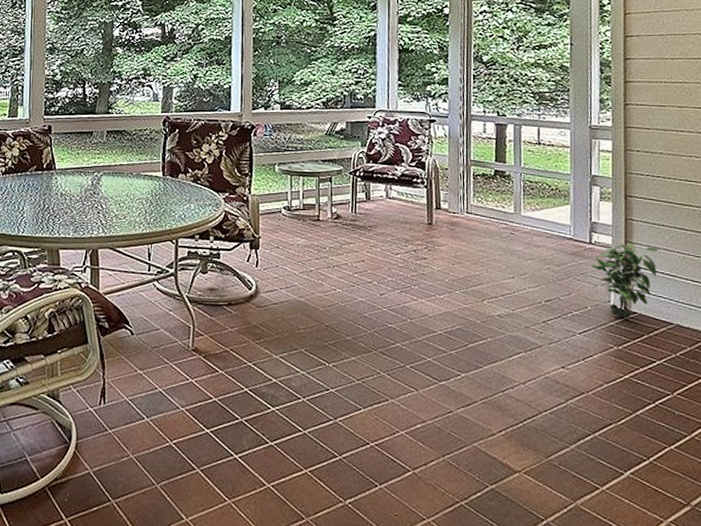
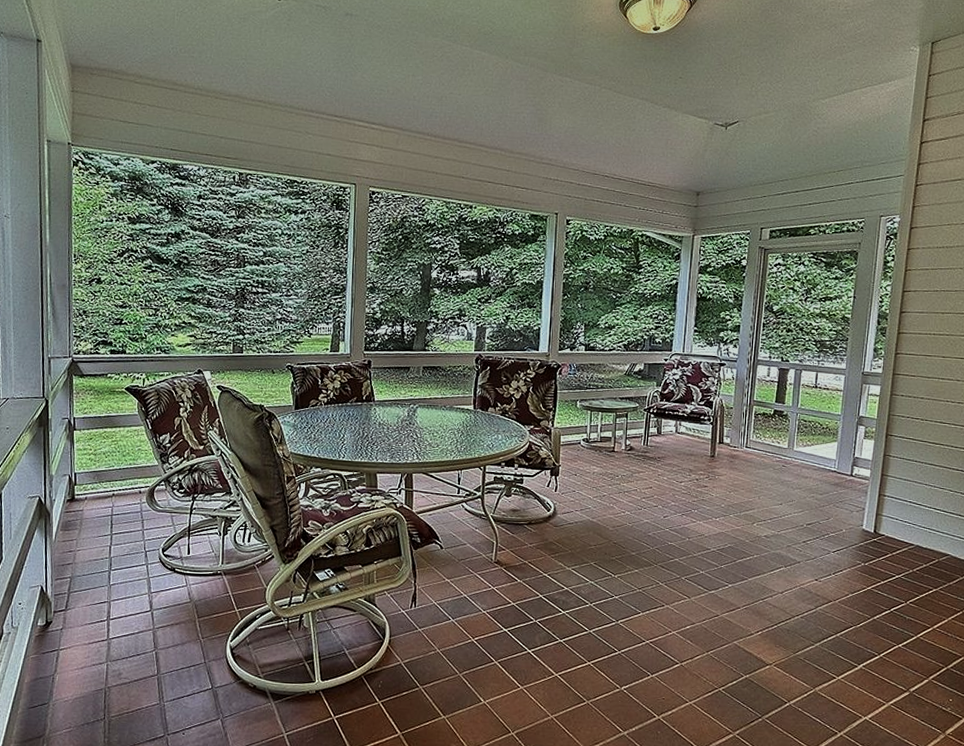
potted plant: present [591,242,660,319] -> none [849,475,910,540]

